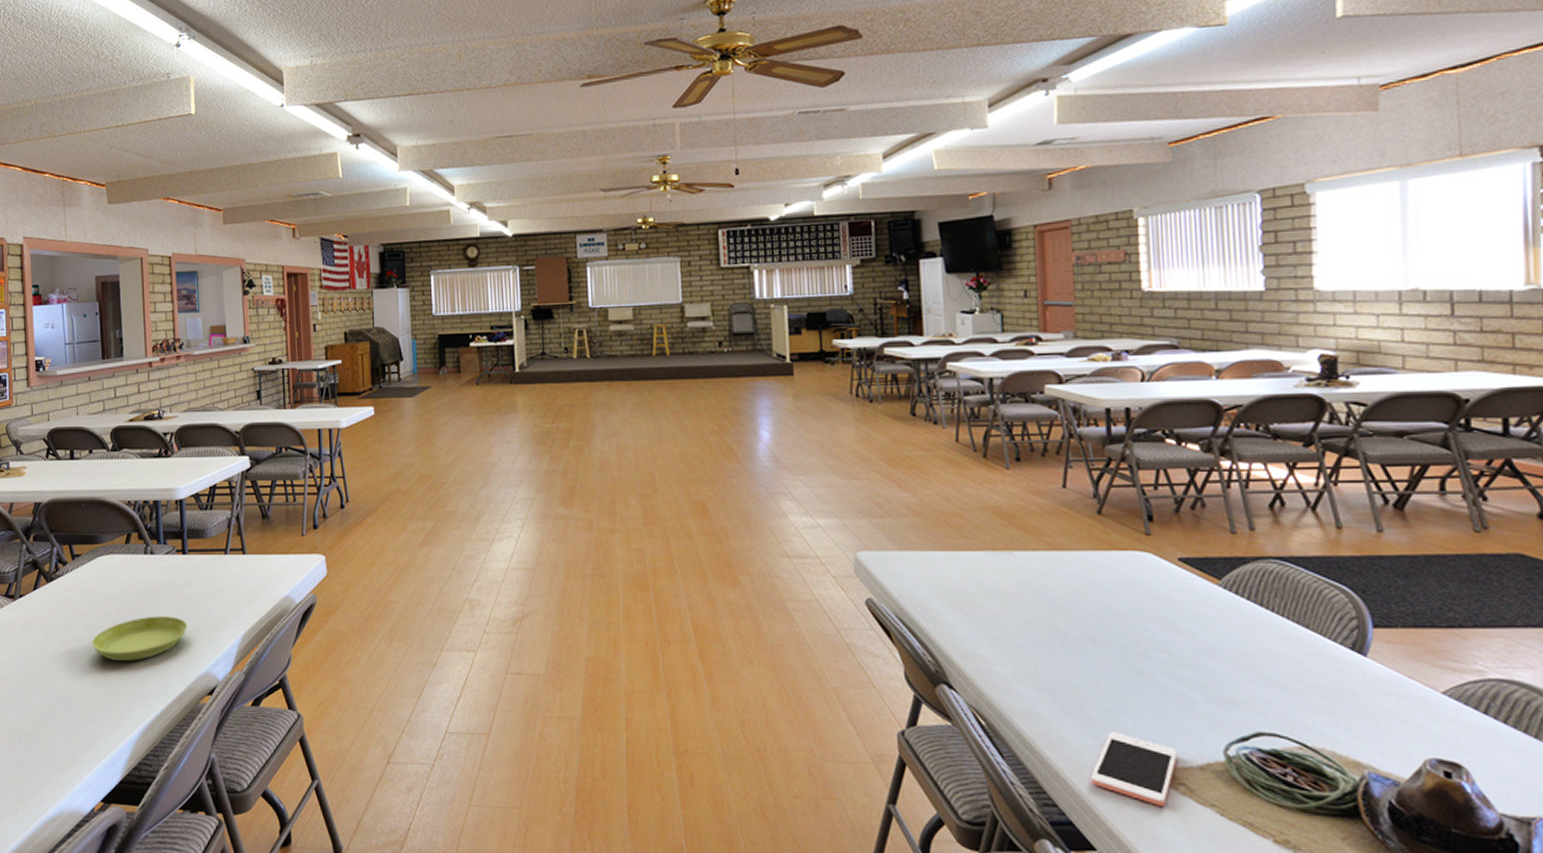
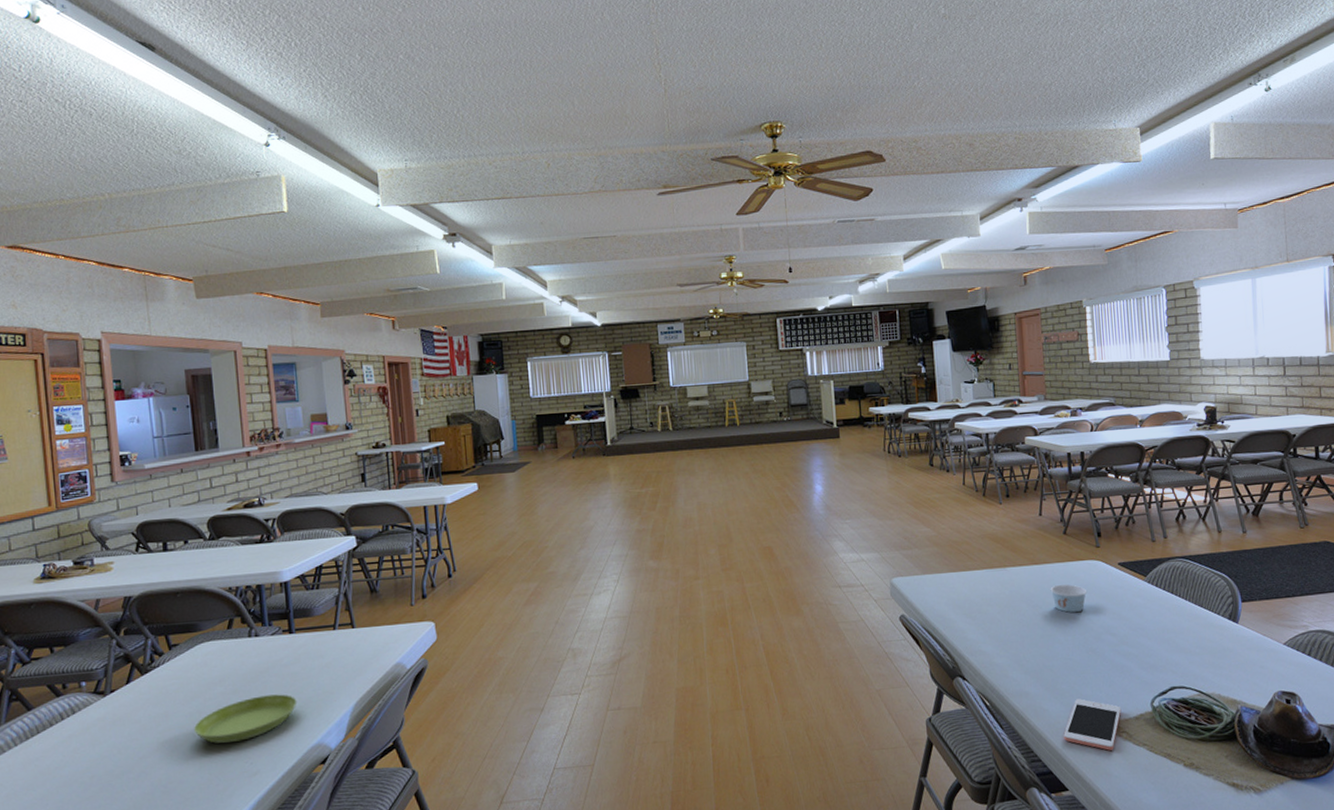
paper cup: none [1076,580,1129,617] -> present [1050,584,1086,613]

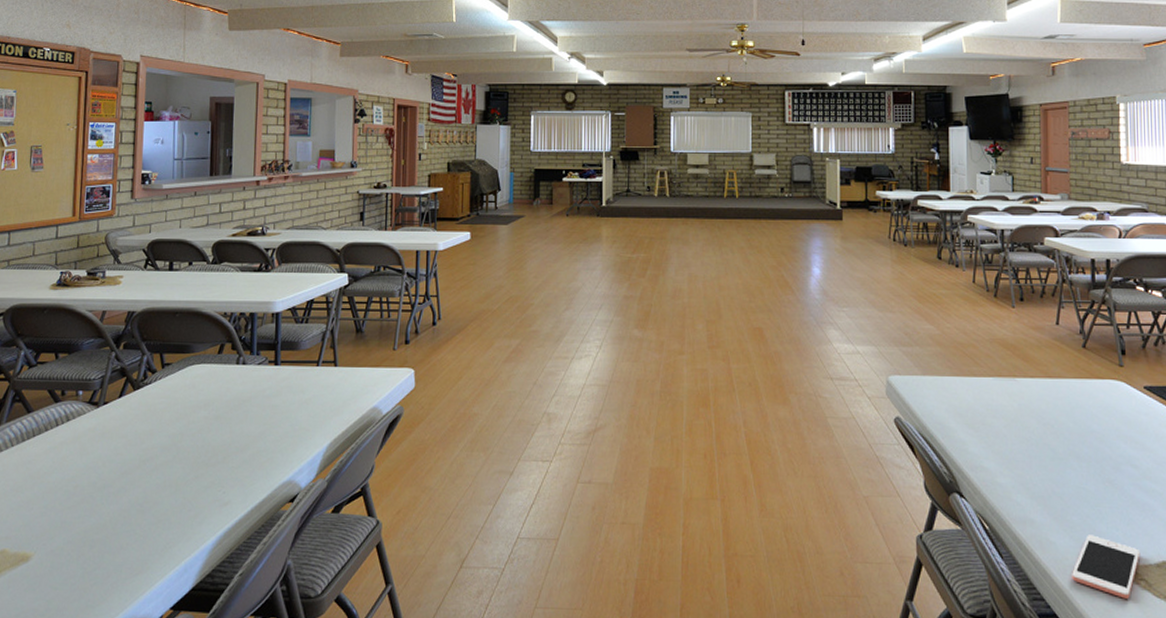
saucer: present [193,694,297,744] -> none [174,425,274,469]
paper cup: present [1050,584,1086,613] -> none [1064,404,1106,436]

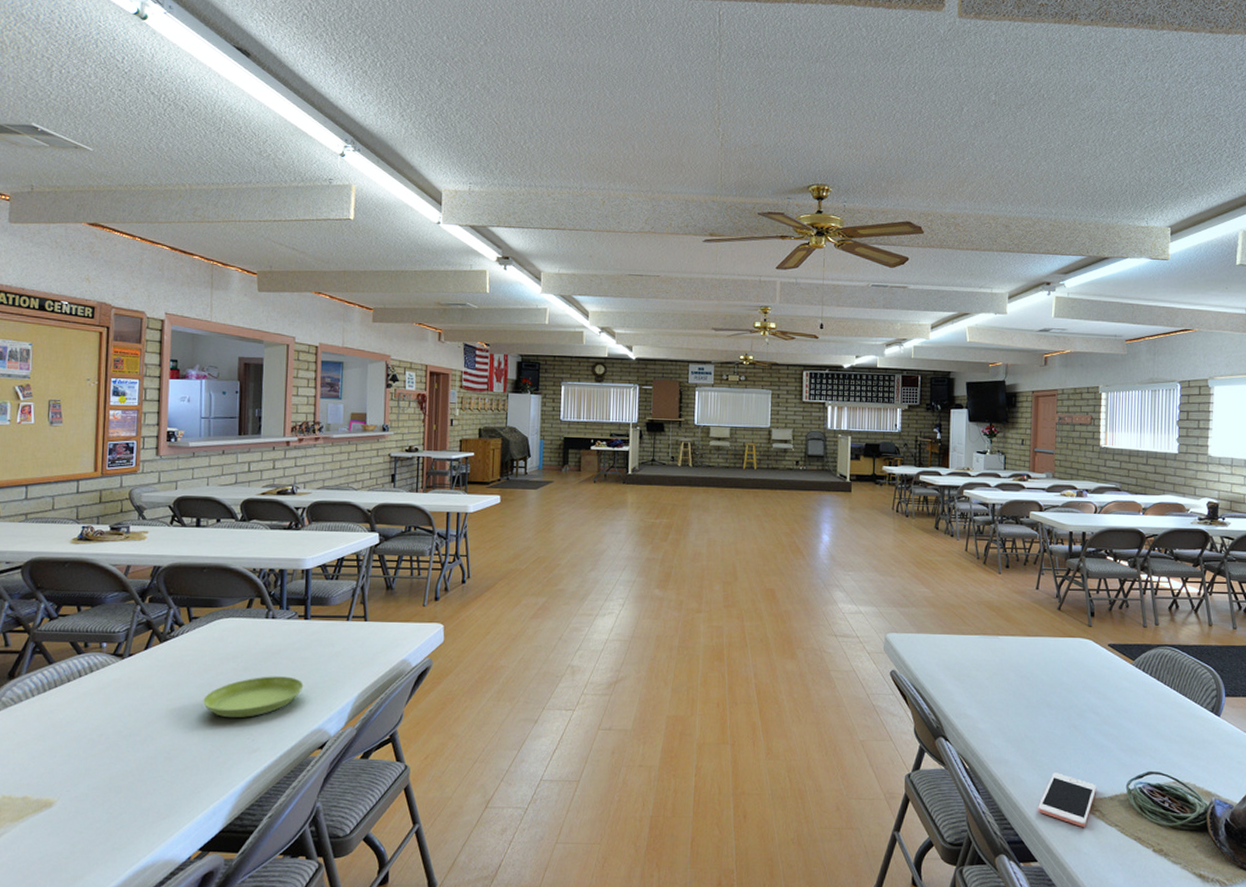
saucer: none [174,425,274,469] -> present [202,676,304,718]

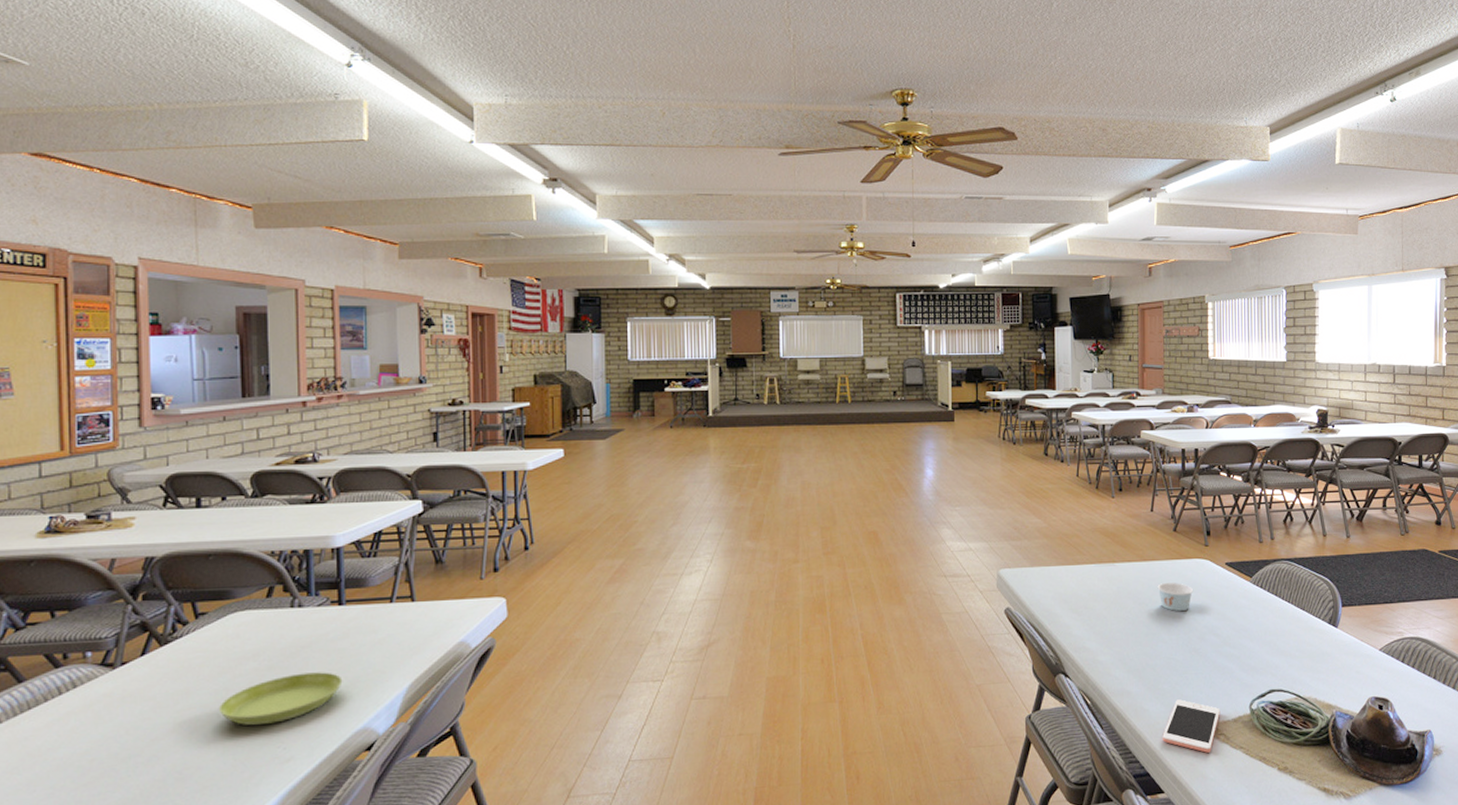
paper cup: none [1039,659,1074,687] -> present [1157,583,1193,611]

